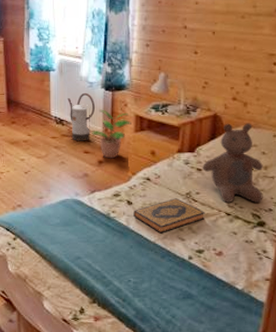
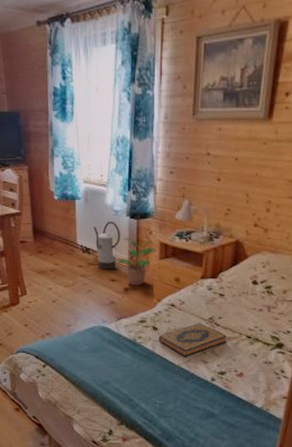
bear: present [203,123,263,204] -> none [225,248,282,327]

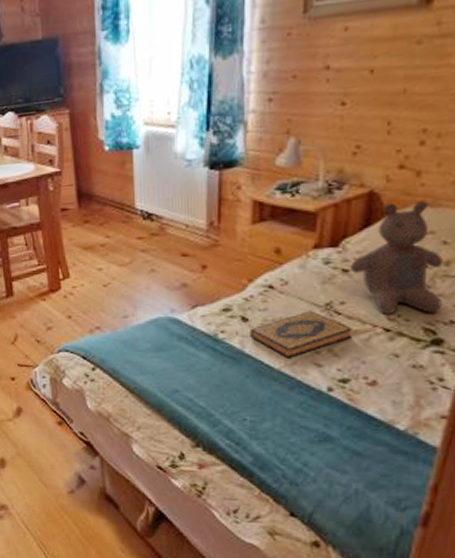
watering can: present [93,221,120,269] -> none [157,174,195,241]
potted plant: present [116,237,156,286] -> none [189,195,247,262]
bear: none [225,248,282,327] -> present [351,200,443,316]

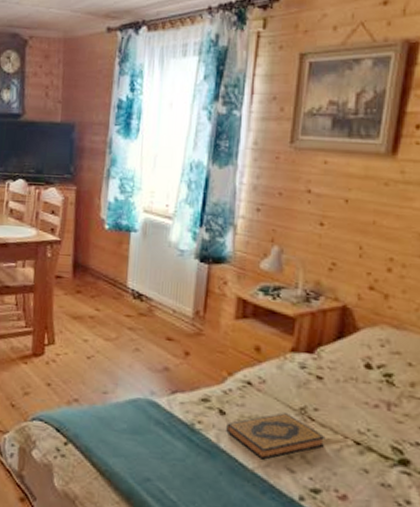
bear: present [351,200,443,316] -> none [324,319,409,432]

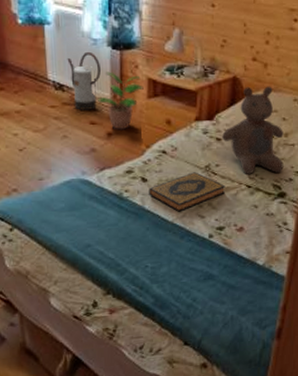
watering can: none [150,262,185,325] -> present [67,51,101,110]
potted plant: none [176,285,231,351] -> present [96,71,144,130]
bear: none [324,319,409,432] -> present [222,86,284,175]

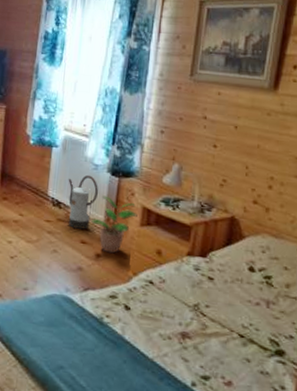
hardback book: present [149,172,226,212] -> none [130,309,215,350]
bear: present [222,86,284,175] -> none [215,228,285,326]

